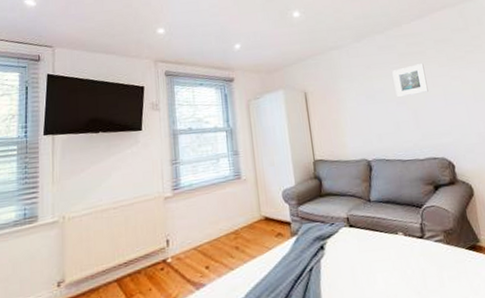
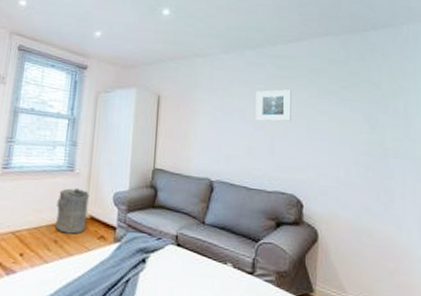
laundry hamper: none [231,193,263,238] -> present [56,188,90,234]

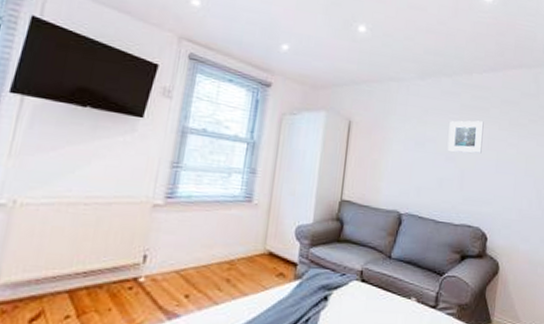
laundry hamper: present [56,188,90,234] -> none [229,220,270,272]

